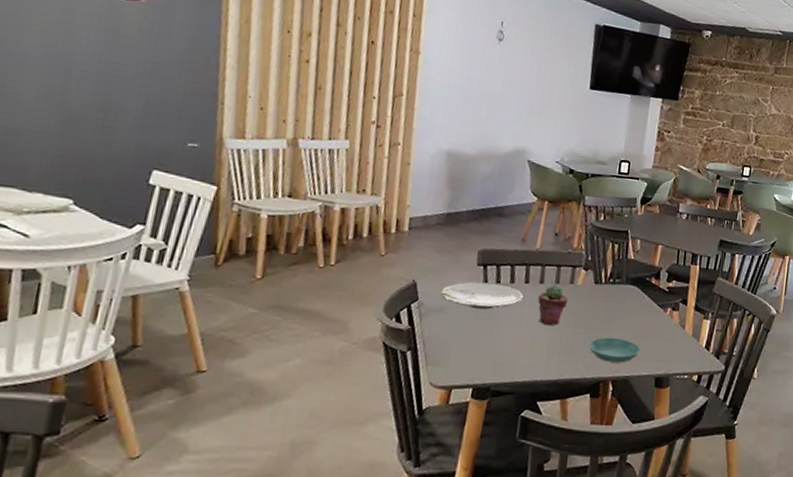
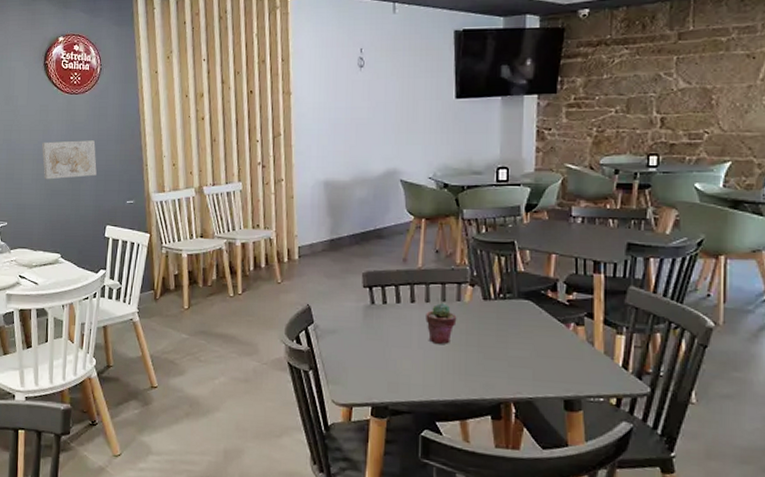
wall art: none [57,51,148,107] -> present [42,140,97,180]
plate: present [441,282,524,309] -> none [333,303,411,330]
saucer: present [589,337,641,363] -> none [484,356,544,383]

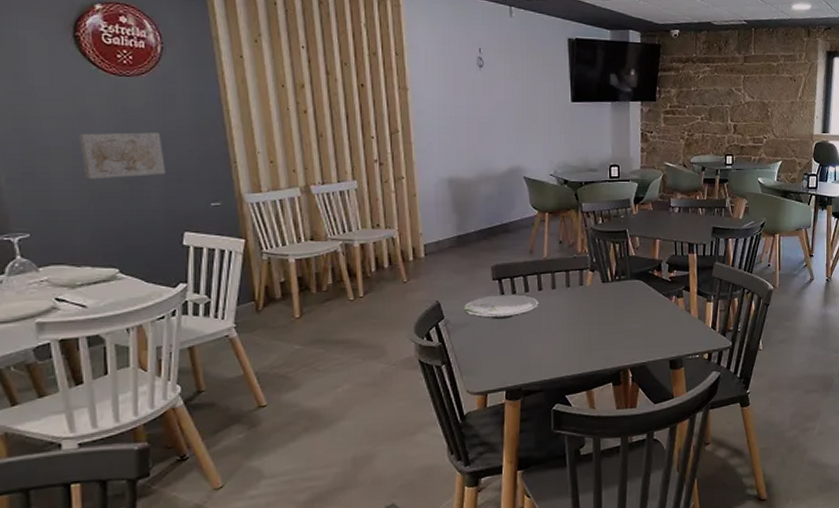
plate: none [333,303,411,330] -> present [464,294,539,319]
potted succulent: present [426,303,457,344] -> none [552,289,580,325]

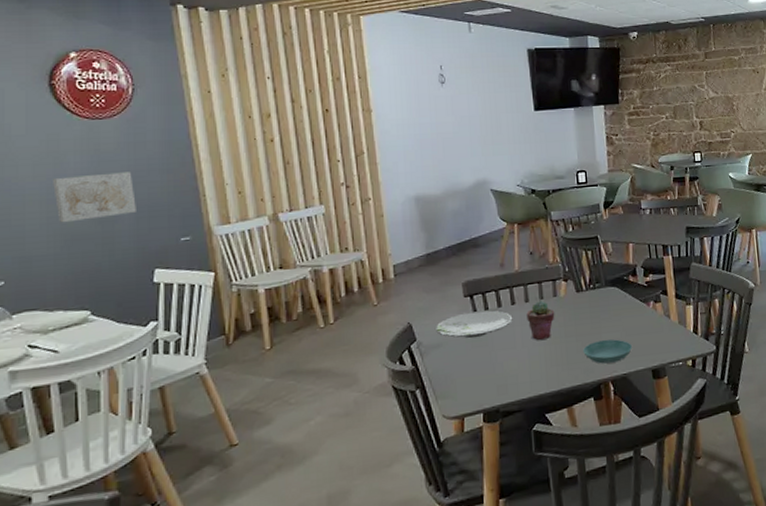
potted succulent: none [552,289,580,325] -> present [526,301,555,340]
saucer: none [605,330,653,352] -> present [583,339,633,364]

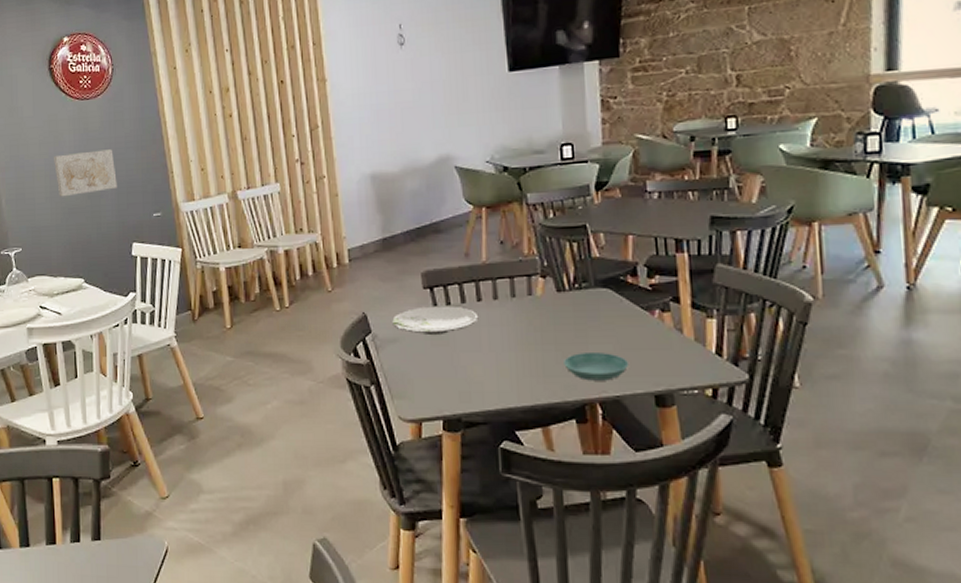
potted succulent: present [526,301,555,340] -> none [495,299,530,344]

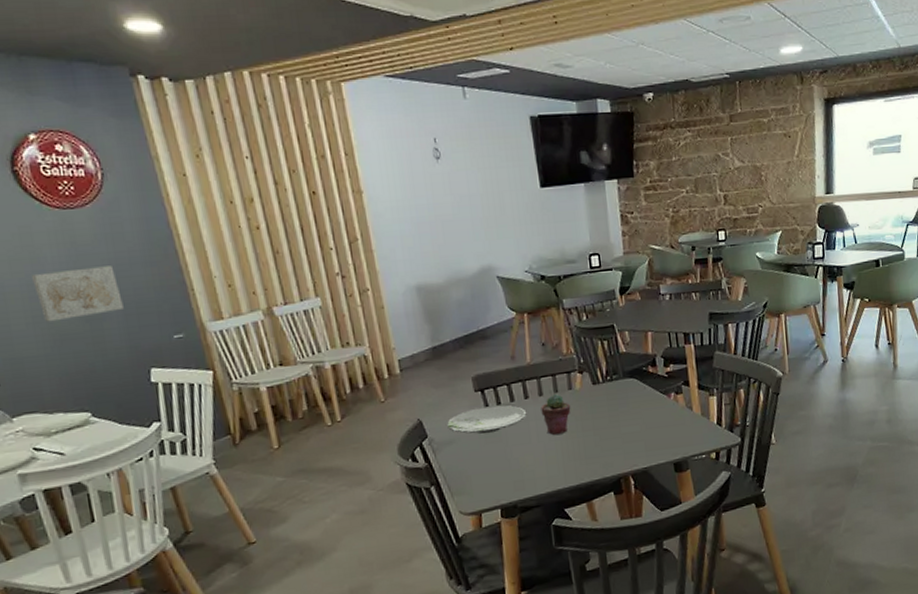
potted succulent: none [495,299,530,344] -> present [541,394,571,435]
saucer: present [564,353,630,381] -> none [601,432,654,458]

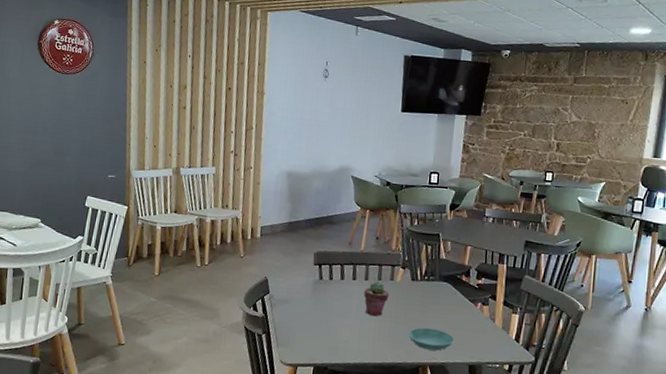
wall art: present [32,266,124,322] -> none [30,115,83,151]
plate: present [447,405,527,434] -> none [286,278,352,301]
saucer: none [601,432,654,458] -> present [408,327,455,351]

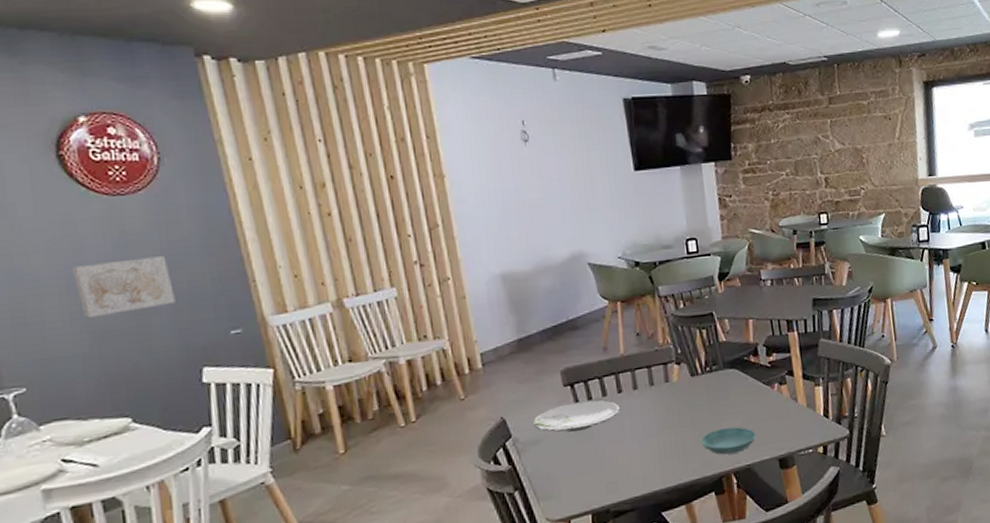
wall art: none [30,115,83,151] -> present [72,256,175,319]
plate: none [286,278,352,301] -> present [533,400,621,432]
potted succulent: present [364,281,389,316] -> none [635,387,668,431]

